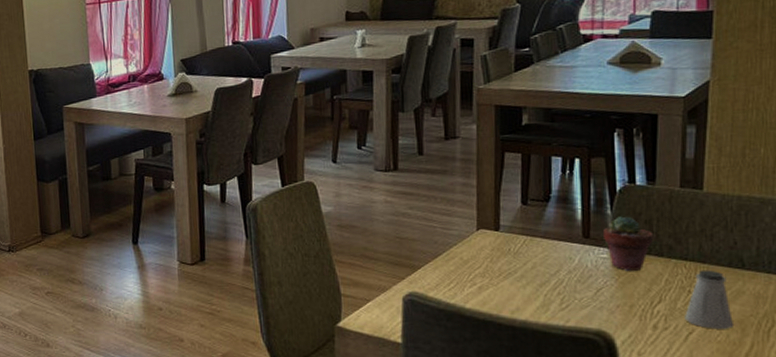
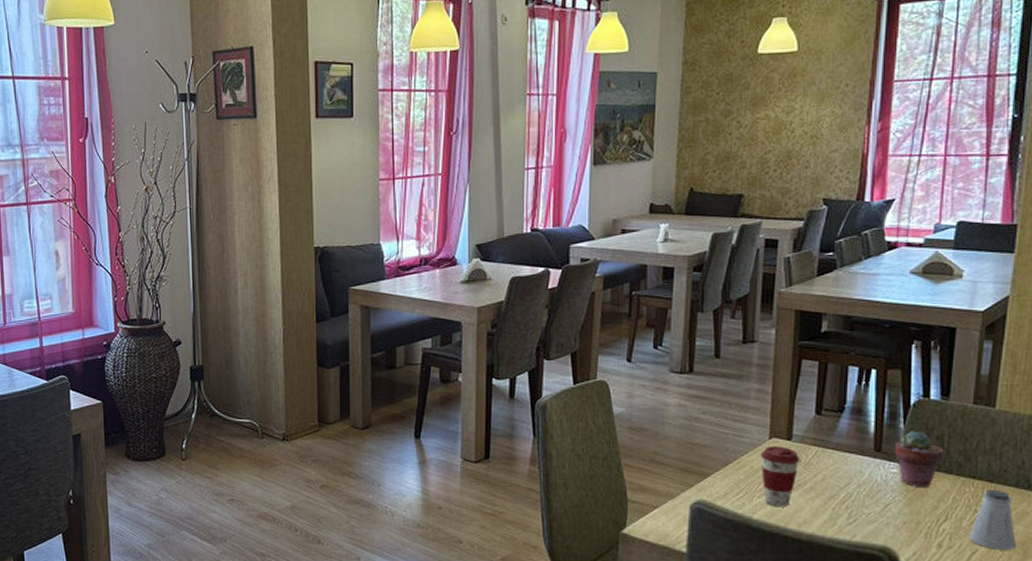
coffee cup: none [469,236,509,296] -> present [760,445,800,507]

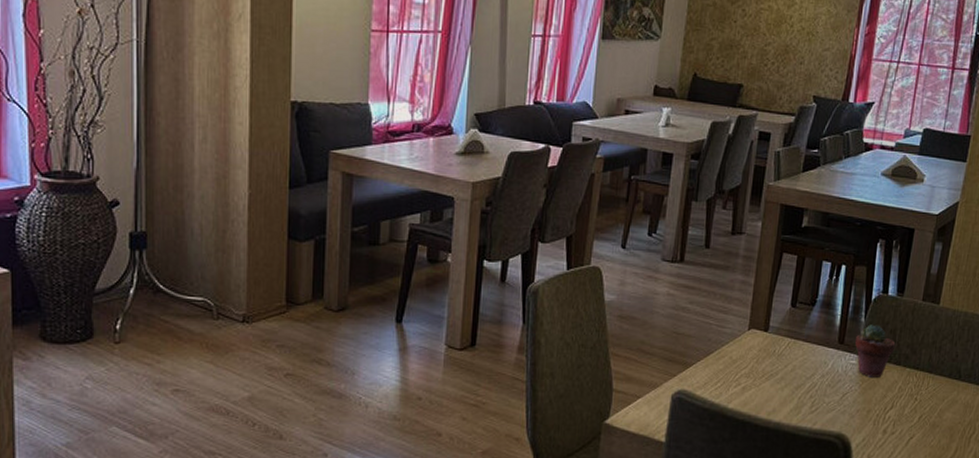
coffee cup: present [760,445,800,507] -> none [739,336,774,397]
saltshaker: present [969,489,1016,550] -> none [909,379,946,435]

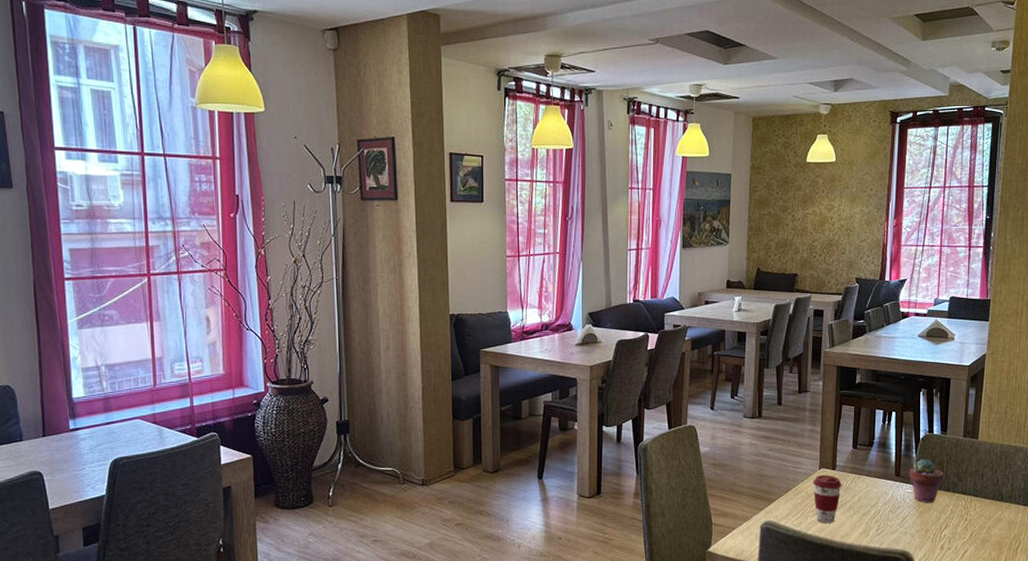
coffee cup: none [739,336,774,397] -> present [812,474,842,524]

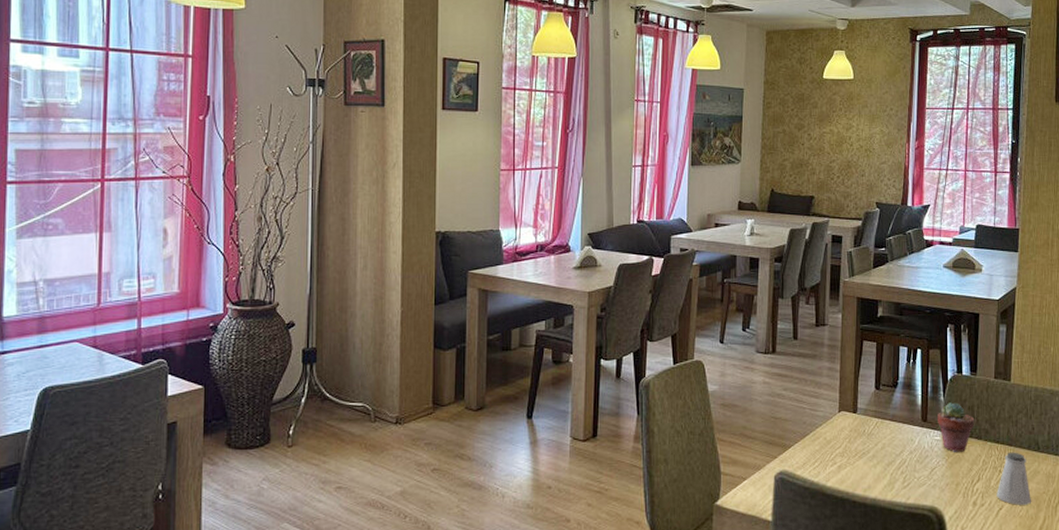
coffee cup: present [812,474,842,524] -> none [831,418,864,475]
saltshaker: none [962,502,994,549] -> present [996,452,1031,505]

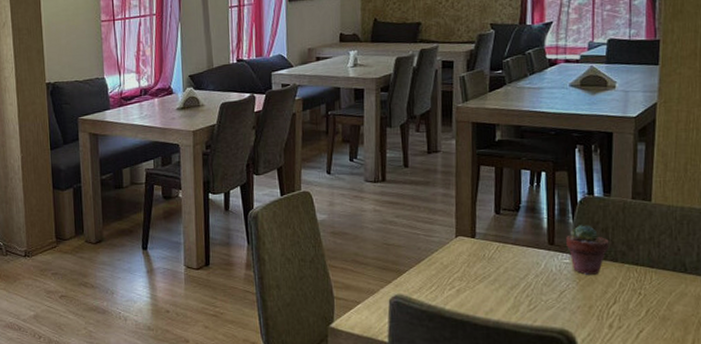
saltshaker: present [996,452,1031,505] -> none [636,274,677,328]

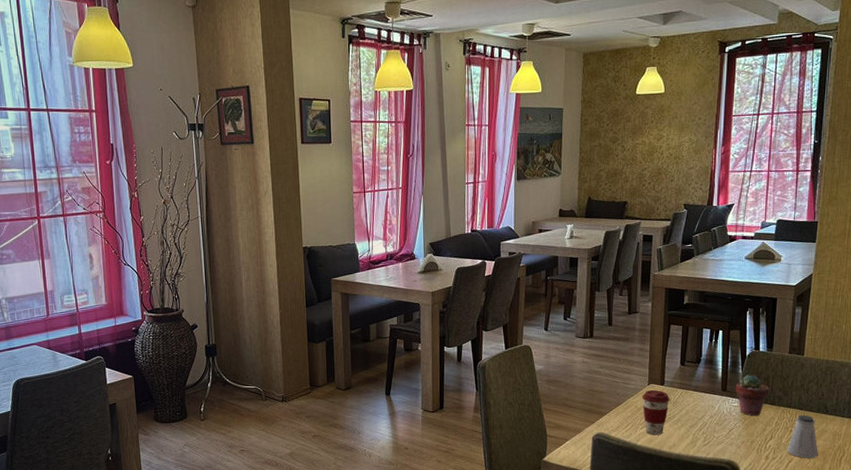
coffee cup: none [448,243,483,298] -> present [642,389,670,435]
saltshaker: none [636,274,677,328] -> present [787,415,818,458]

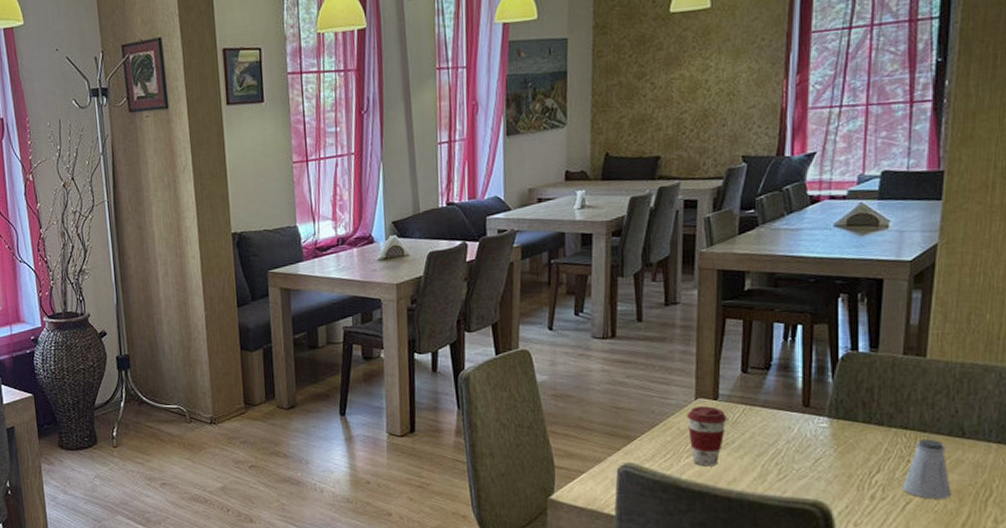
potted succulent: present [736,374,770,416] -> none [824,384,875,440]

